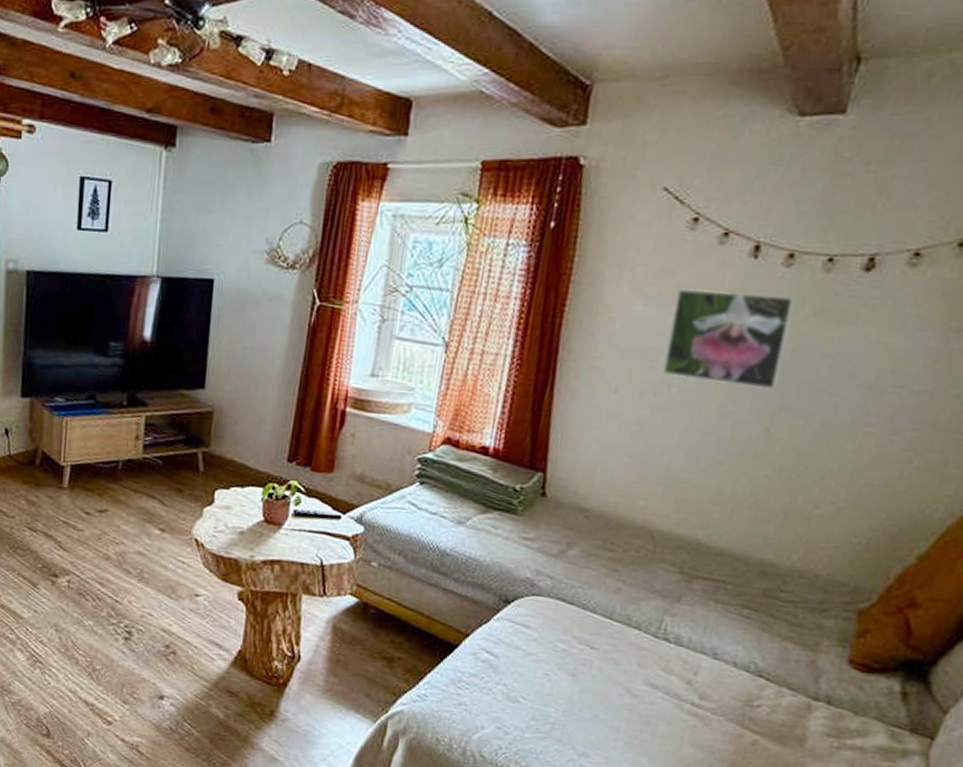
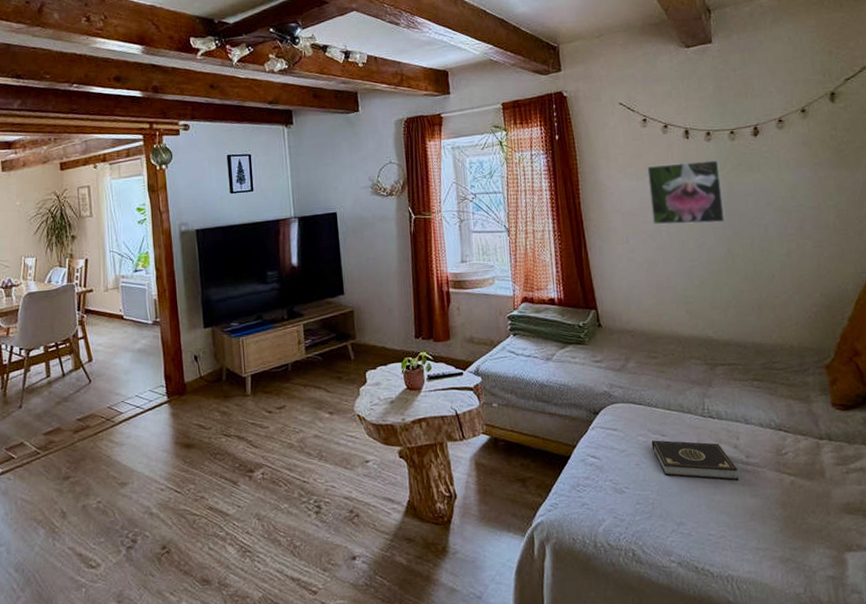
book: none [569,650,683,723] -> present [651,440,739,481]

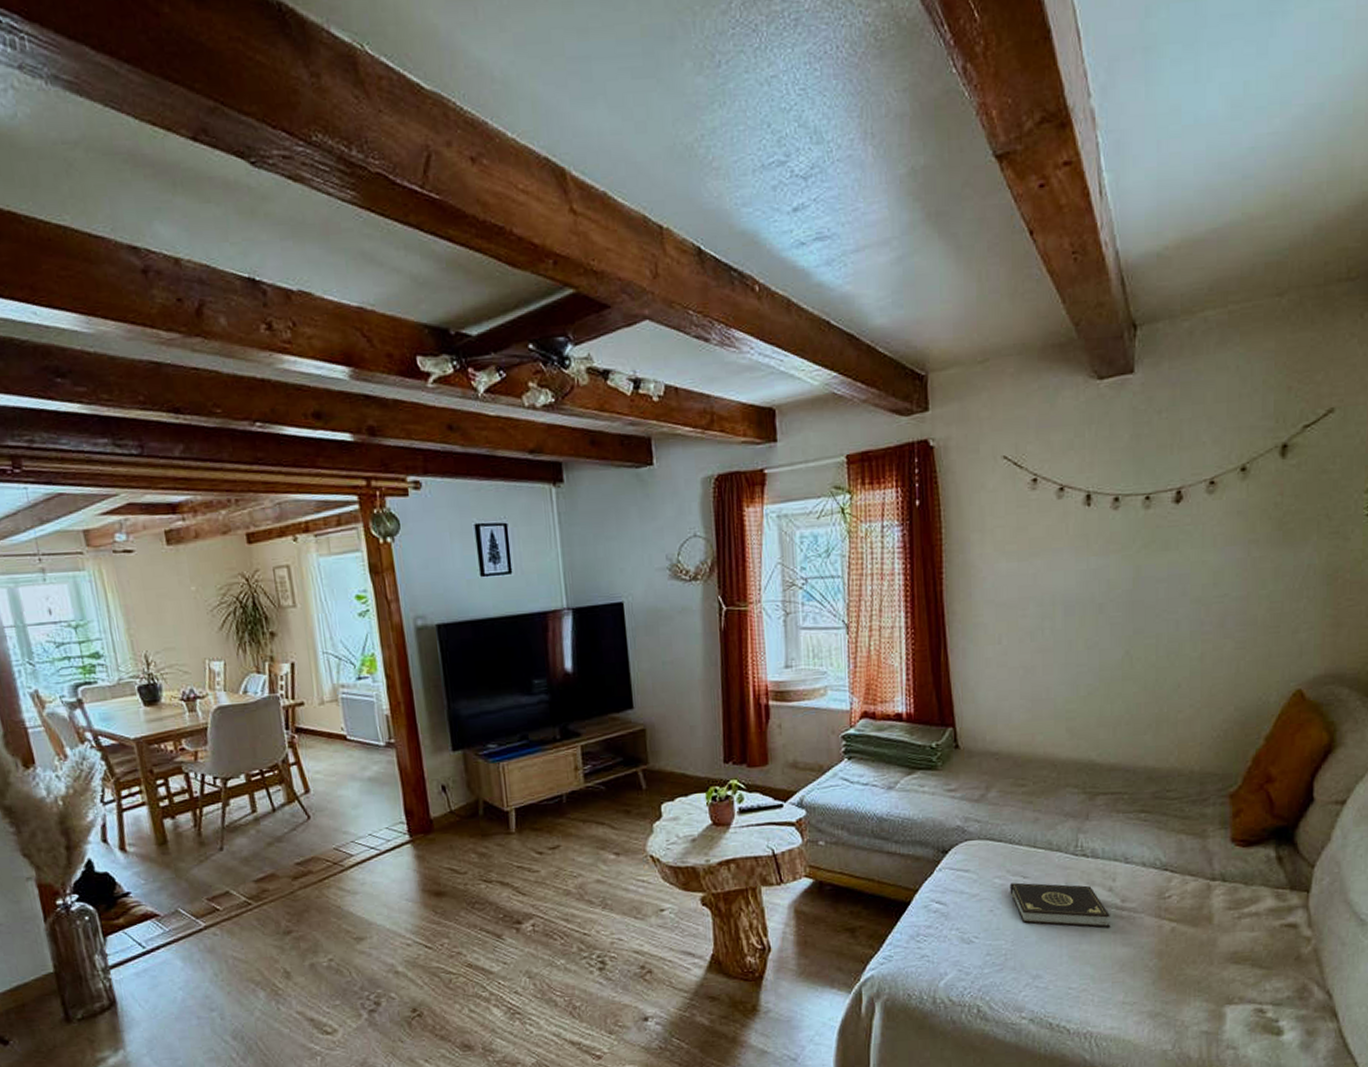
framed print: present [647,159,726,225] -> none [1032,534,1127,621]

